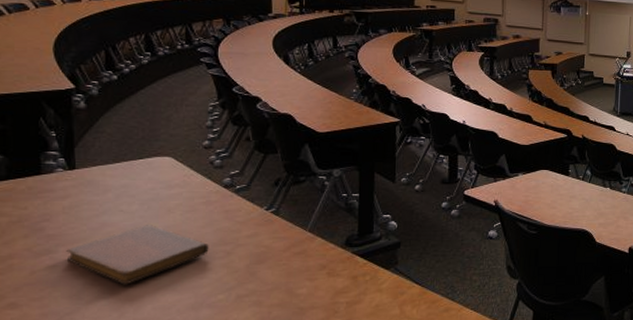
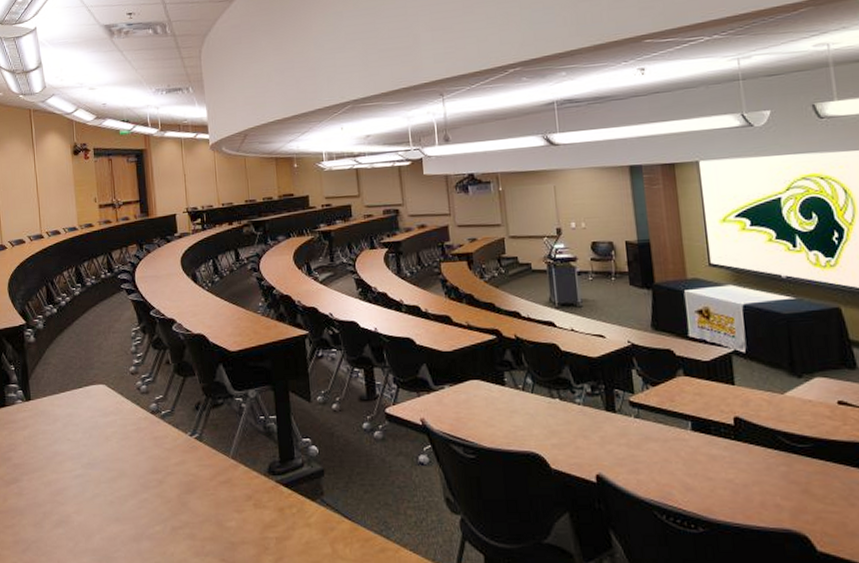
notebook: present [66,225,209,285] -> none [29,453,143,514]

